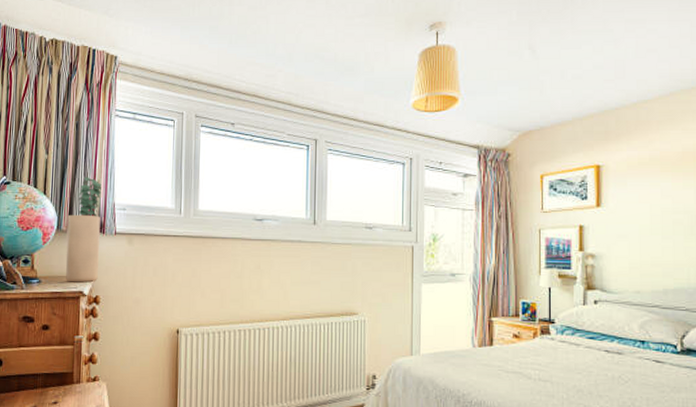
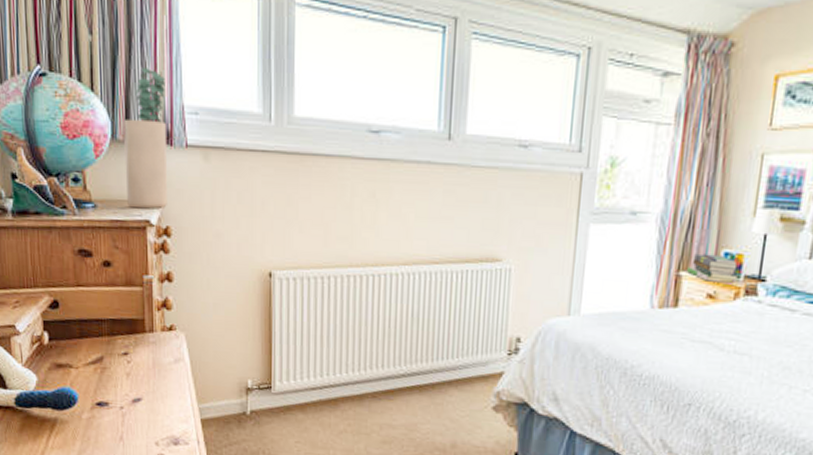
books: none [496,303,534,325] -> present [687,253,738,283]

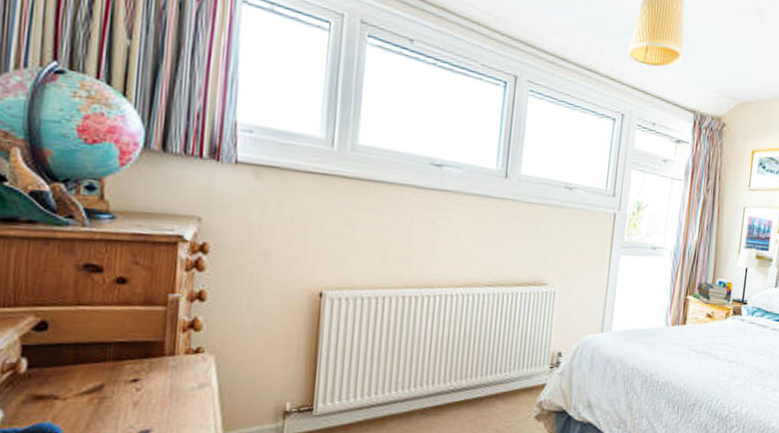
vase: present [124,61,167,209] -> none [155,74,217,224]

